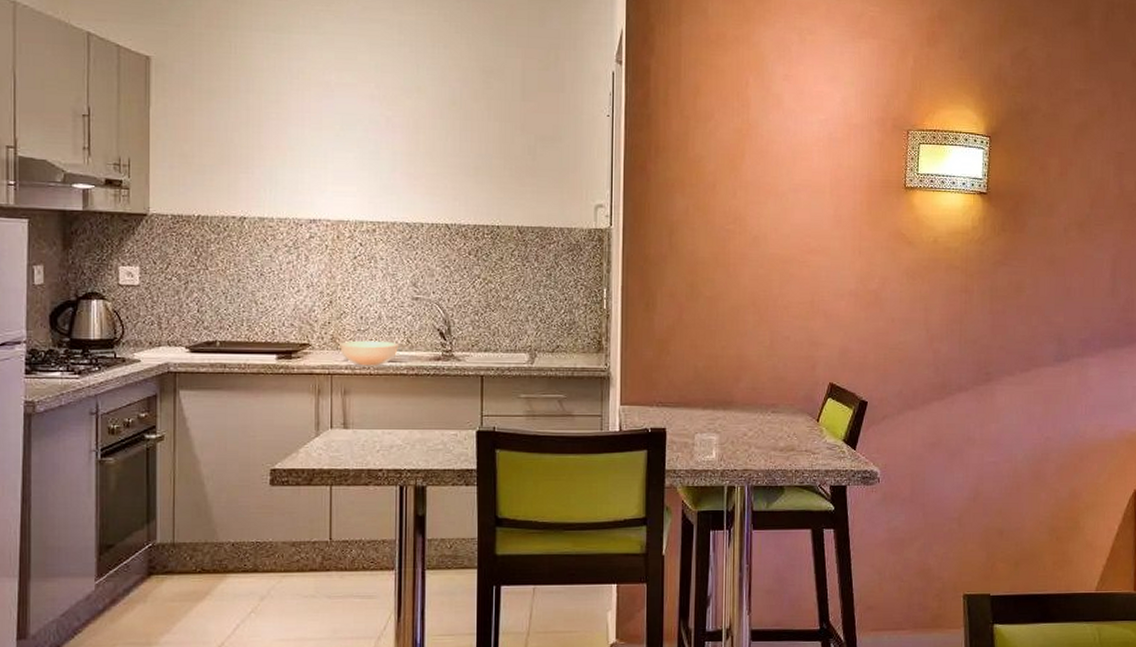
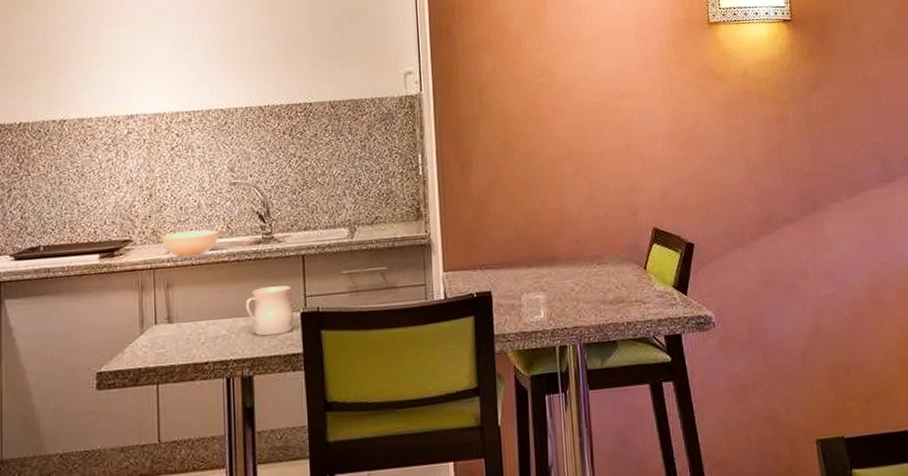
mug: none [422,403,469,450] -> present [245,285,294,336]

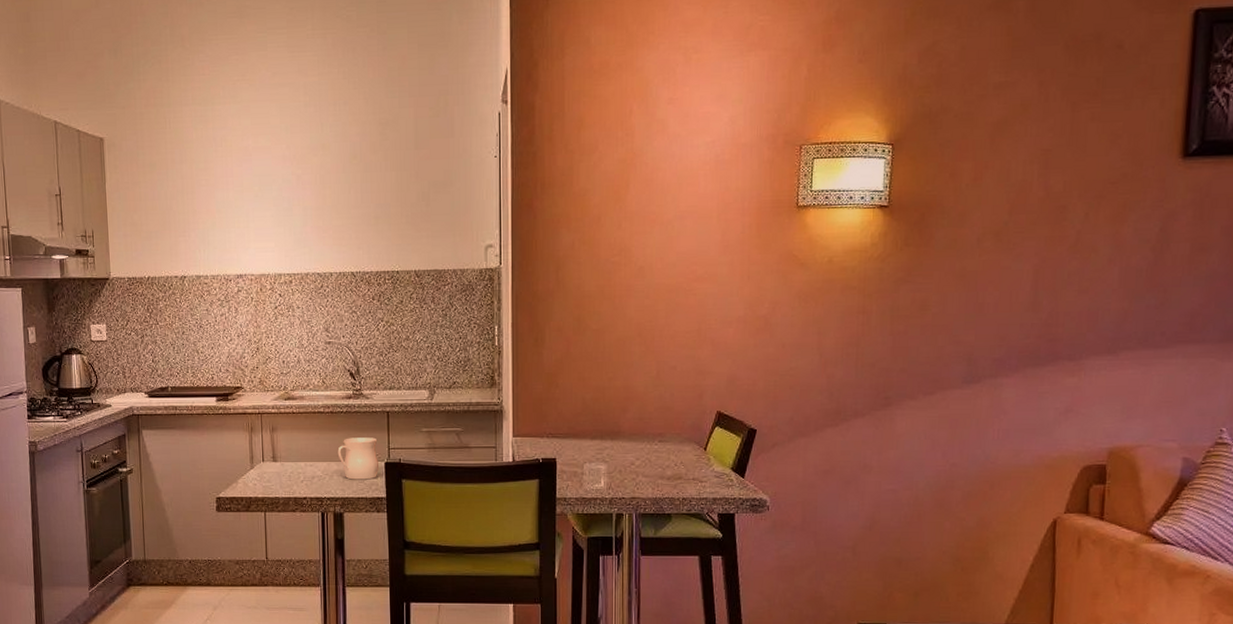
bowl: present [161,229,220,258] -> none [267,382,316,406]

